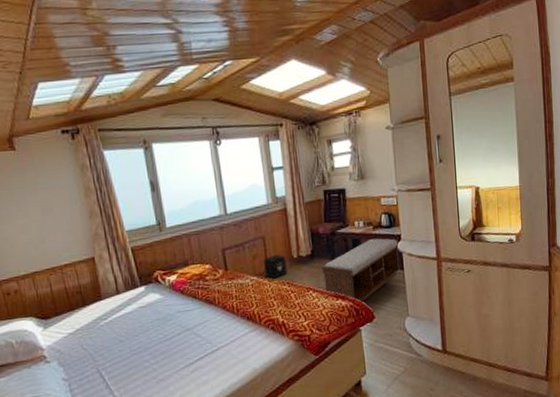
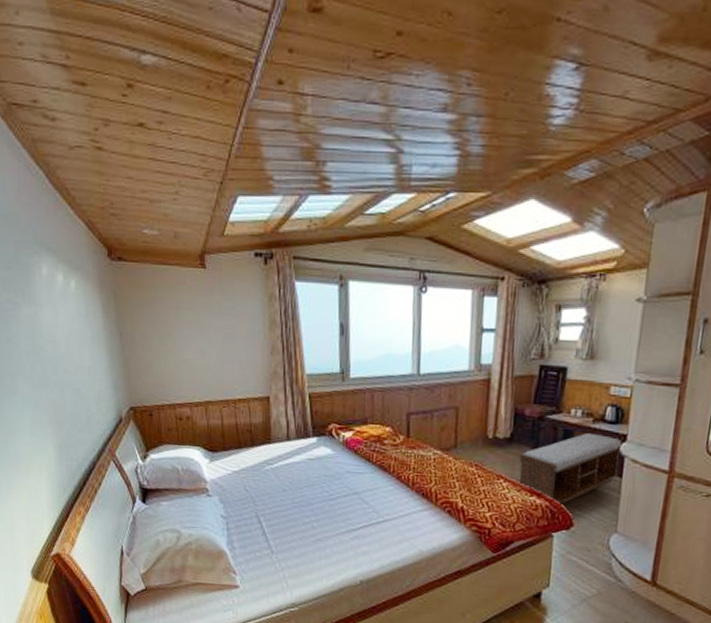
air purifier: present [262,254,287,279] -> none [451,430,479,458]

